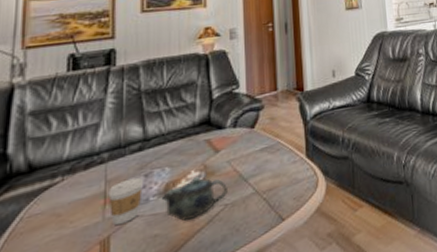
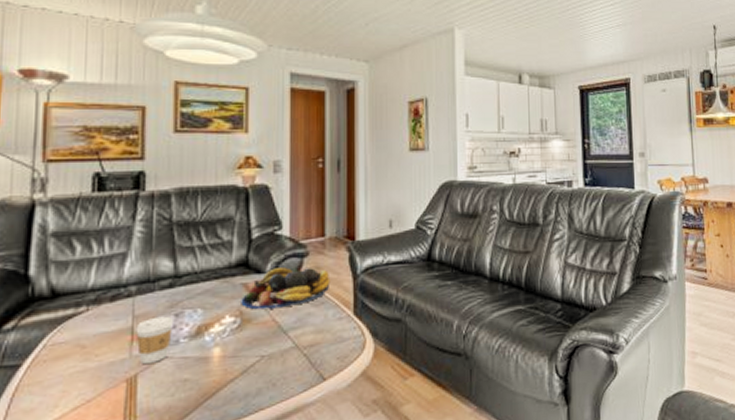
teapot: present [161,177,228,221] -> none [192,323,265,369]
fruit bowl: none [205,119,284,162] -> present [241,267,331,310]

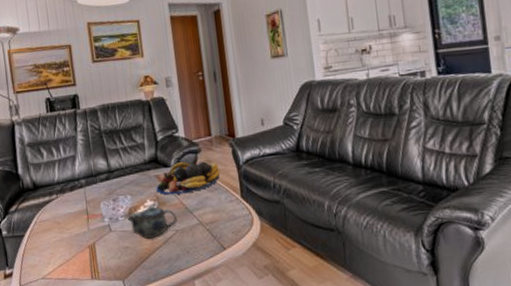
coffee cup: present [135,316,174,364] -> none [89,201,113,235]
teapot: none [192,323,265,369] -> present [127,205,177,240]

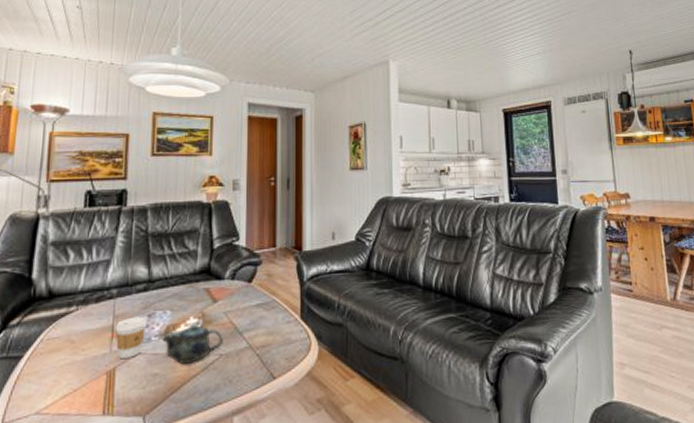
coffee cup: none [89,201,113,235] -> present [115,316,147,358]
fruit bowl: present [156,161,220,195] -> none [203,275,280,312]

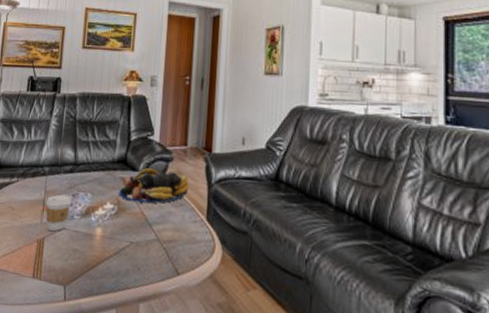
teapot: present [162,324,223,365] -> none [82,209,134,247]
fruit bowl: none [203,275,280,312] -> present [119,168,189,204]

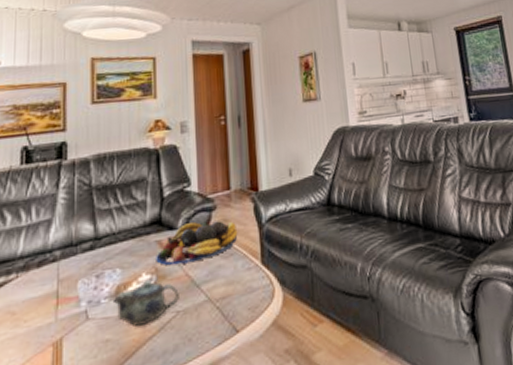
coffee cup: present [46,194,72,231] -> none [60,277,96,327]
teapot: none [82,209,134,247] -> present [112,280,179,327]

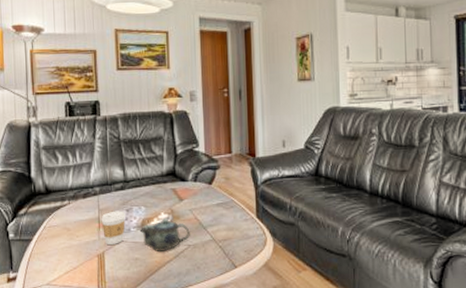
coffee cup: none [60,277,96,327] -> present [101,210,126,244]
fruit bowl: present [156,220,238,266] -> none [171,177,238,209]

